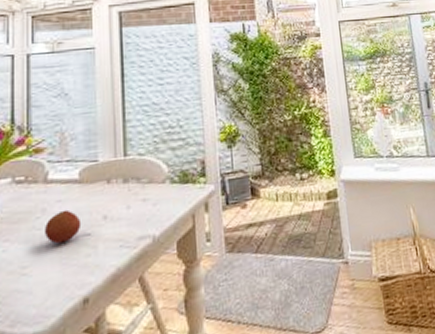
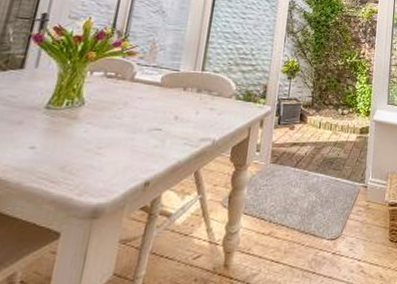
fruit: present [44,209,82,244] -> none [122,106,156,133]

